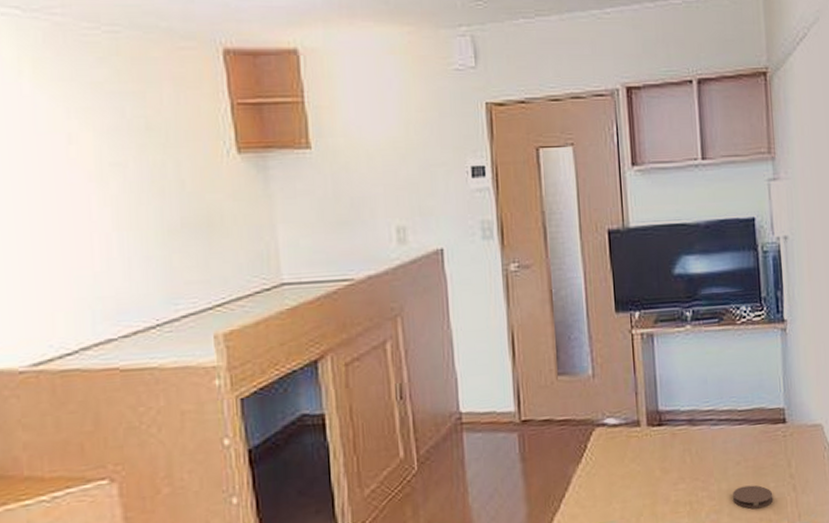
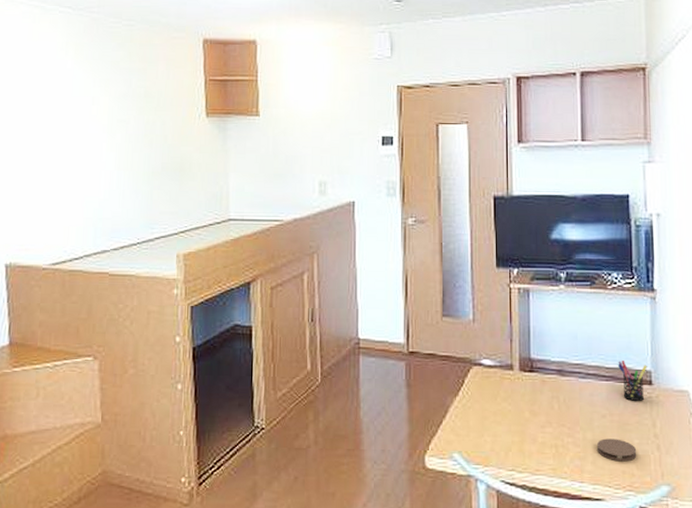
pen holder: none [750,401,780,443] -> present [617,361,647,401]

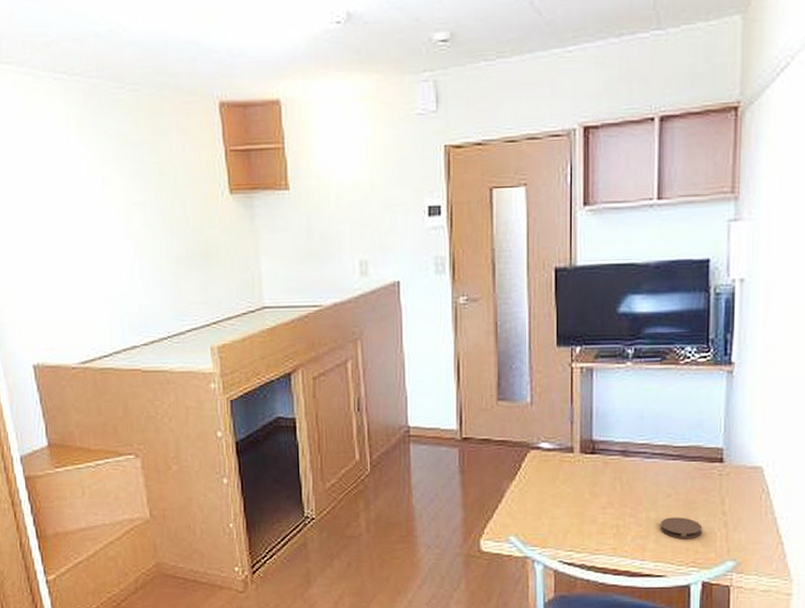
pen holder: present [617,361,647,401] -> none [686,439,719,479]

